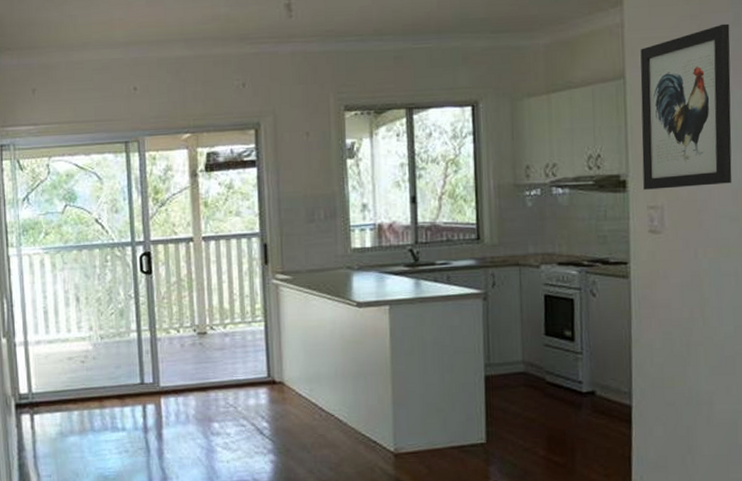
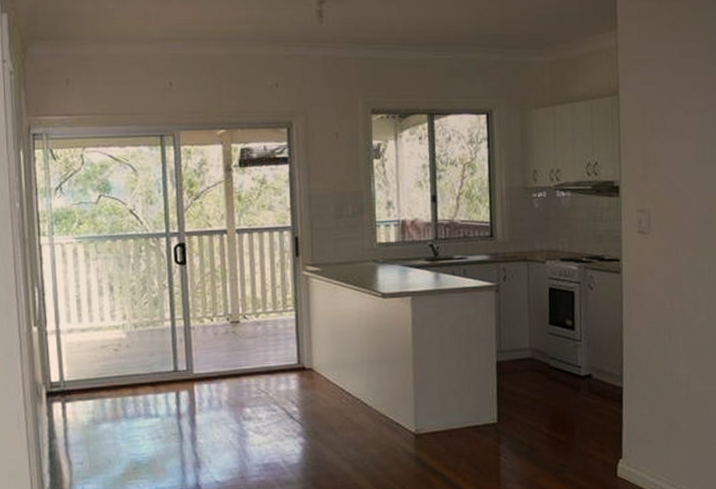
wall art: present [640,23,732,190] -> none [631,51,707,195]

